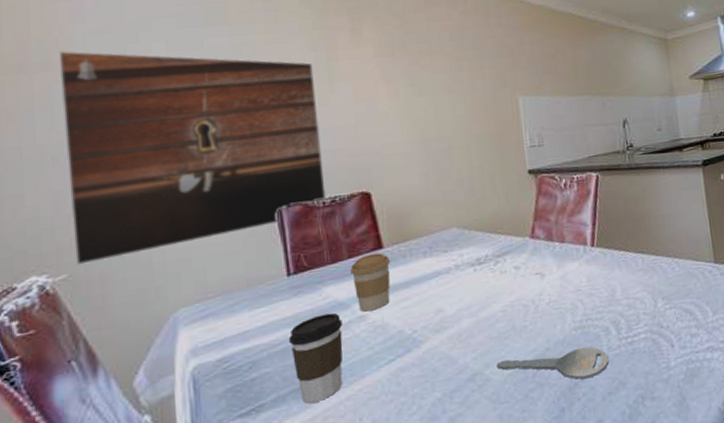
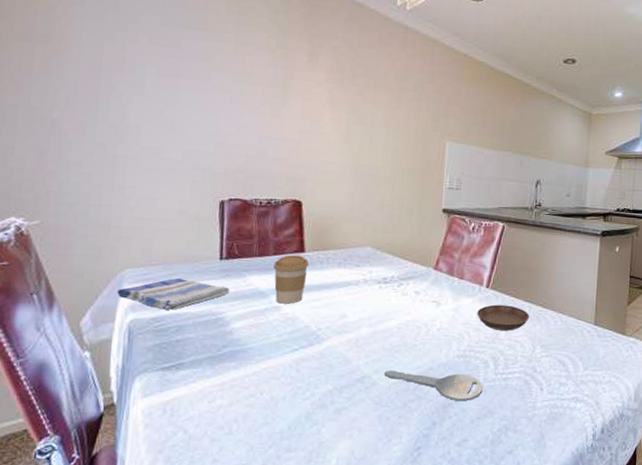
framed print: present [58,50,326,265] -> none [48,28,271,216]
dish towel: none [173,305,305,347] -> present [117,278,230,310]
coffee cup: present [288,312,343,404] -> none [212,298,260,372]
saucer: none [586,260,645,291] -> present [477,304,530,331]

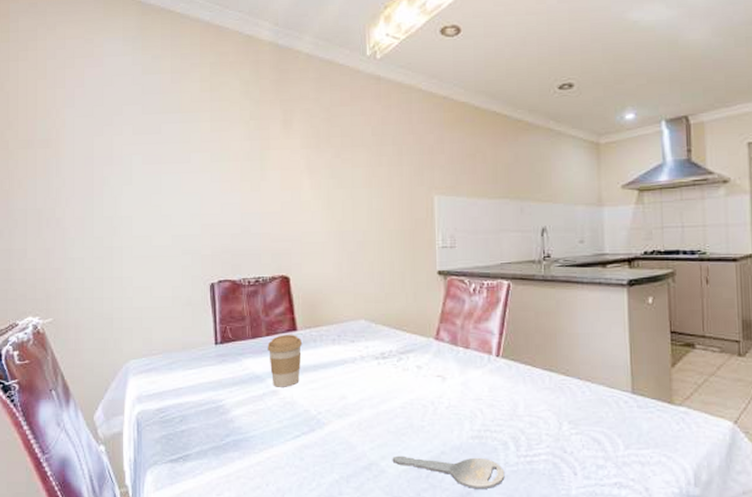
dish towel: present [117,278,230,310] -> none [124,367,227,399]
saucer: present [477,304,530,331] -> none [489,375,551,405]

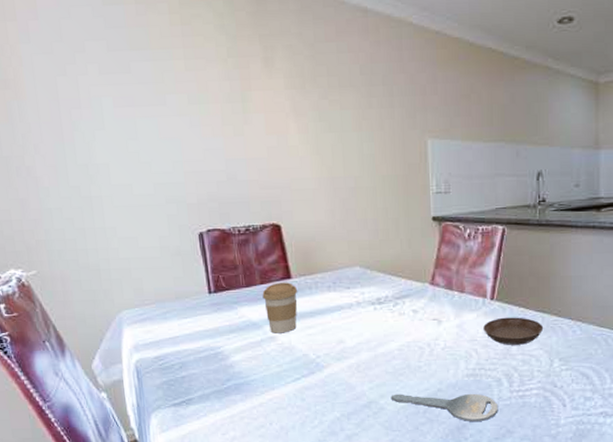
saucer: none [489,375,551,405] -> present [483,317,544,345]

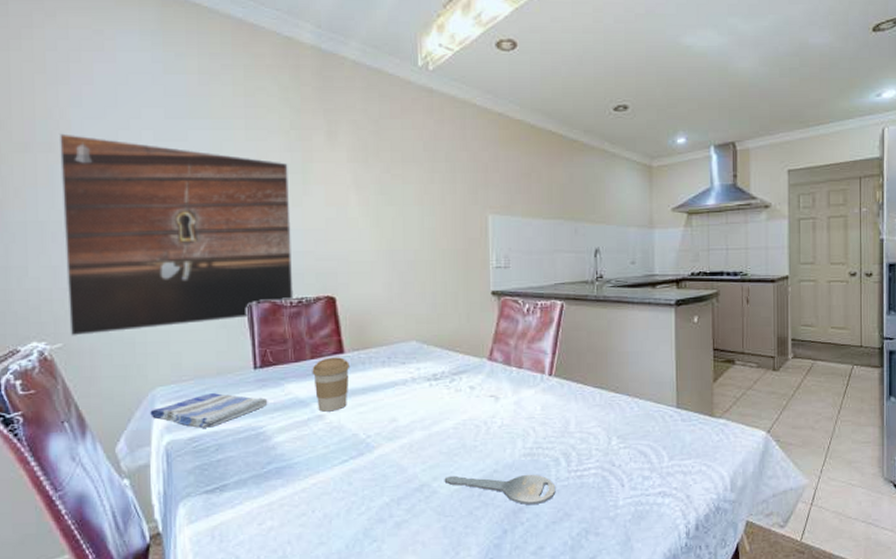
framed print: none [11,70,241,264] -> present [58,133,294,336]
dish towel: none [119,316,224,348] -> present [150,393,268,428]
saucer: present [483,317,544,345] -> none [541,393,602,423]

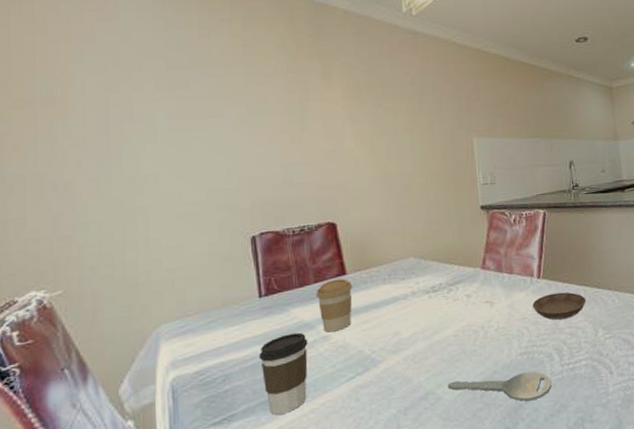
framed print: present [58,133,294,336] -> none [59,88,296,282]
dish towel: present [150,393,268,428] -> none [155,324,274,361]
coffee cup: none [252,409,302,491] -> present [258,332,308,415]
saucer: none [541,393,602,423] -> present [533,292,587,320]

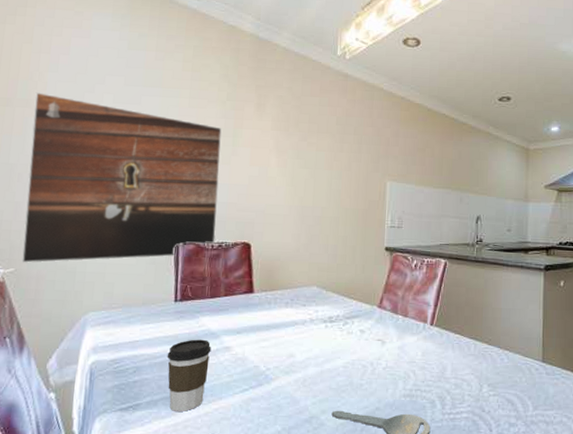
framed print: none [59,88,296,282] -> present [21,92,222,263]
coffee cup: present [316,279,353,333] -> none [224,296,258,344]
saucer: present [533,292,587,320] -> none [422,342,476,369]

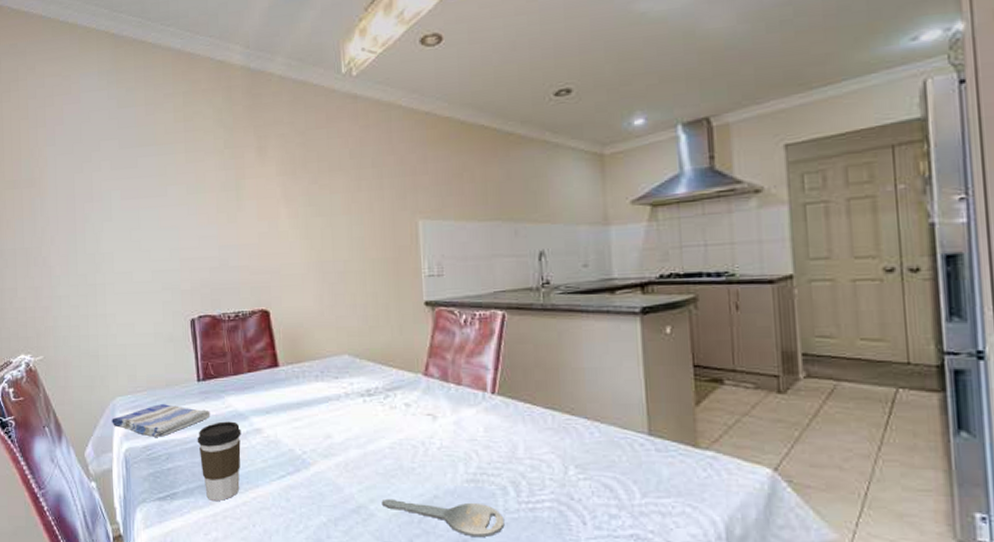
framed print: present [21,92,222,263] -> none [38,169,231,350]
dish towel: none [81,321,184,351] -> present [112,404,211,437]

